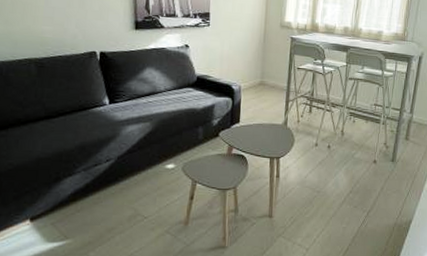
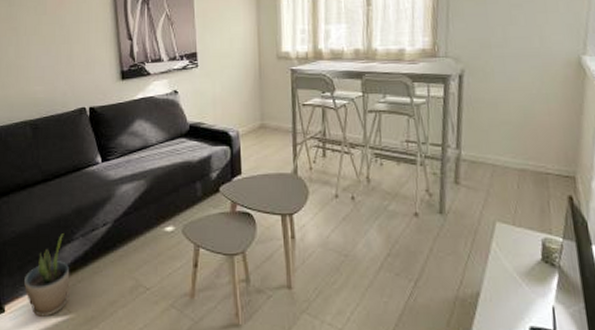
potted plant: none [20,167,69,243] -> present [24,233,70,317]

